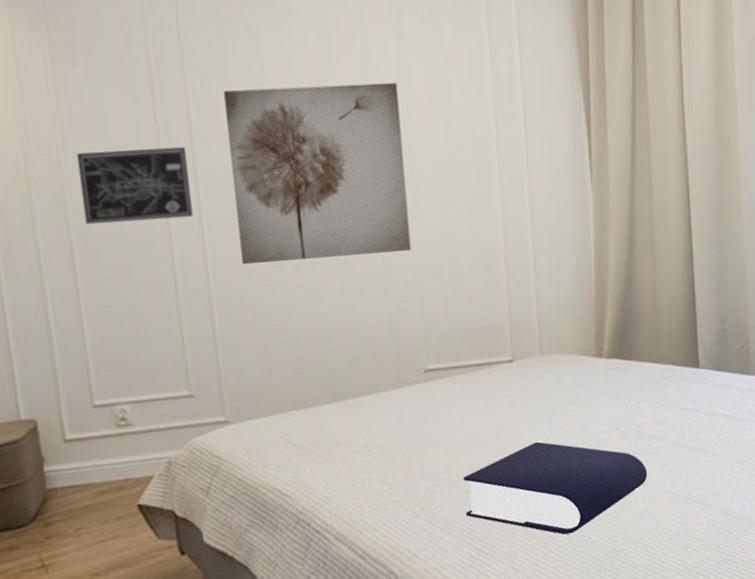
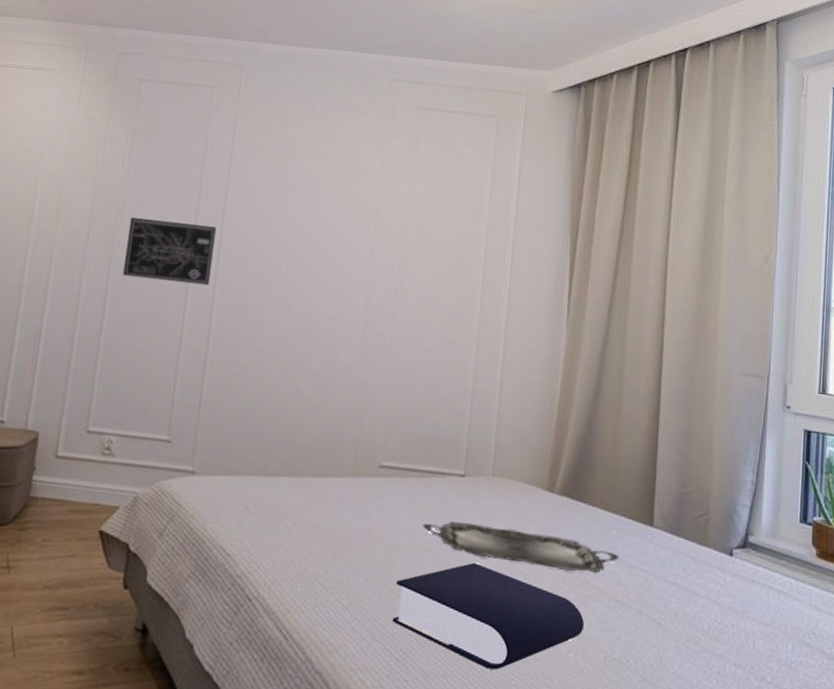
wall art: present [224,82,411,264] -> none [240,188,404,351]
serving tray: none [479,397,672,435] -> present [422,521,619,573]

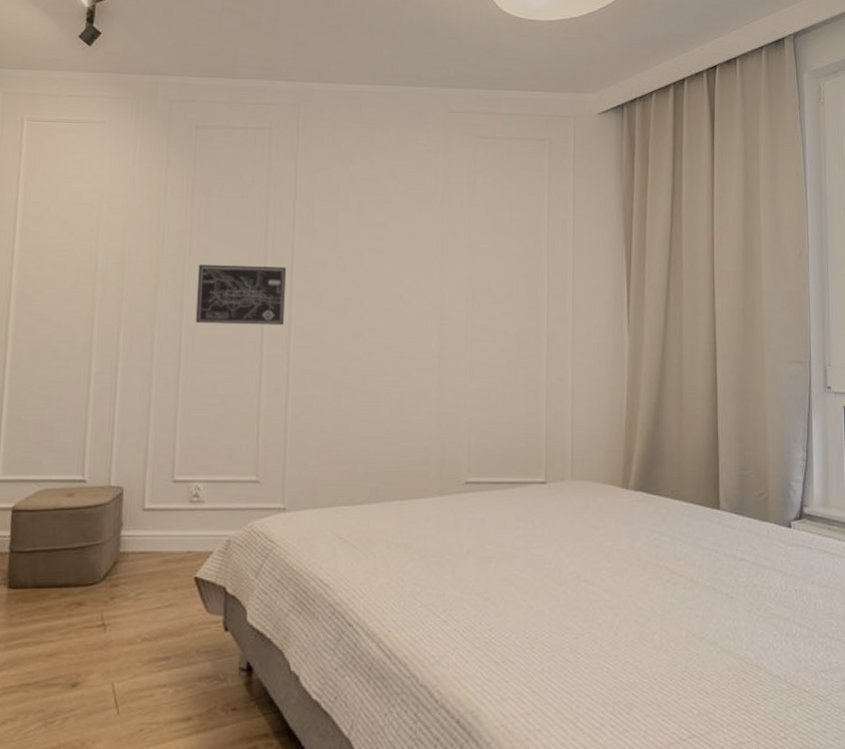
book: present [392,562,585,670] -> none [489,563,666,660]
serving tray: present [422,521,619,573] -> none [510,526,692,559]

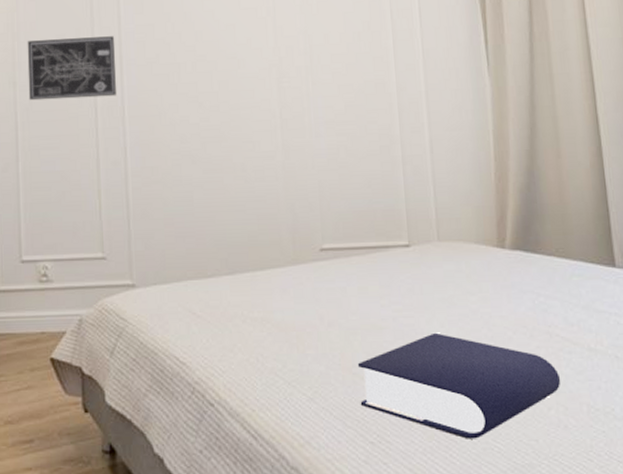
book: none [489,563,666,660] -> present [357,332,561,439]

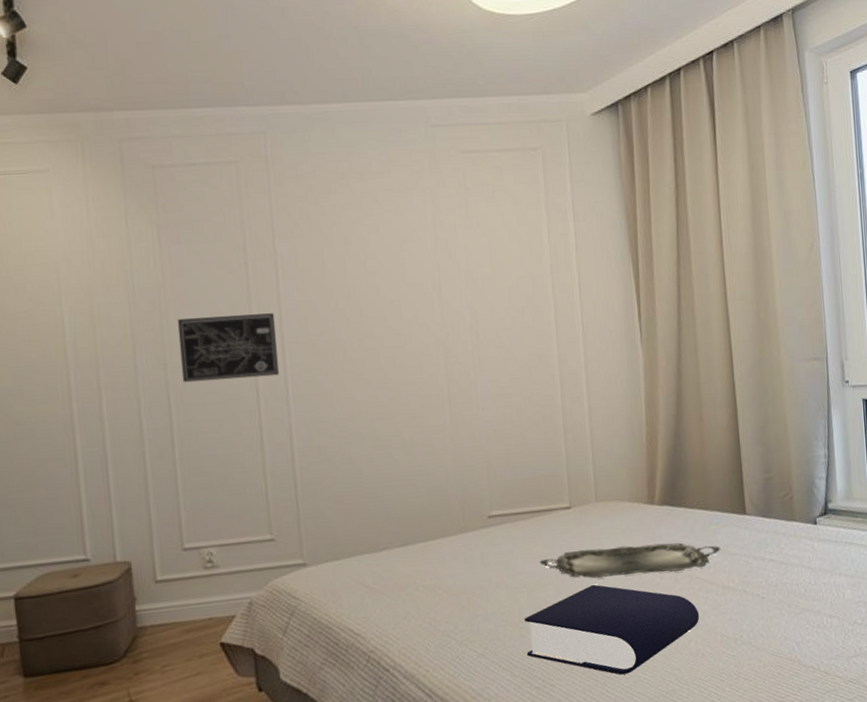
serving tray: none [375,292,585,327] -> present [539,542,721,578]

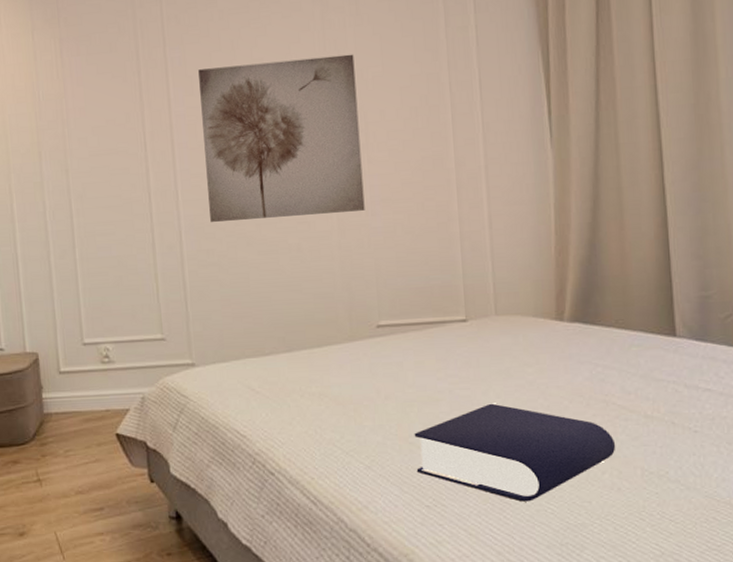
wall art: present [177,313,279,383] -> none [77,119,169,188]
wall art: none [309,254,476,418] -> present [198,54,365,222]
serving tray: present [539,542,721,578] -> none [431,363,643,397]

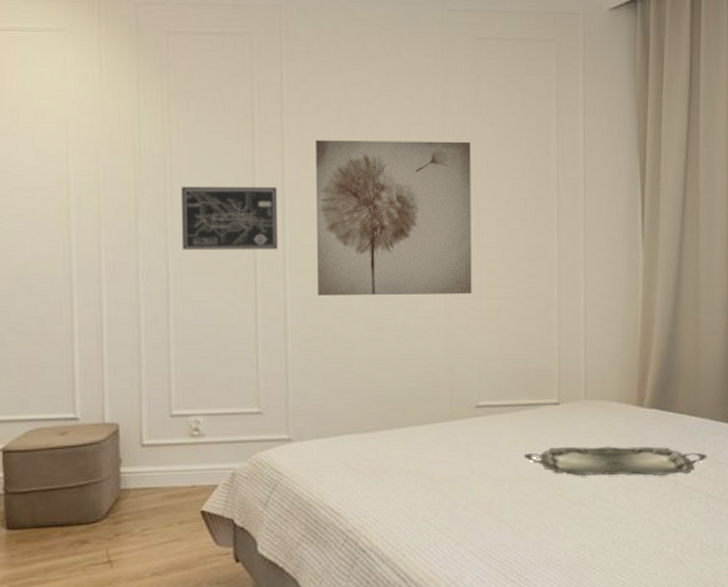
wall art: none [77,119,169,188] -> present [180,187,277,251]
book: present [414,403,616,502] -> none [504,482,681,575]
serving tray: none [431,363,643,397] -> present [523,446,707,477]

